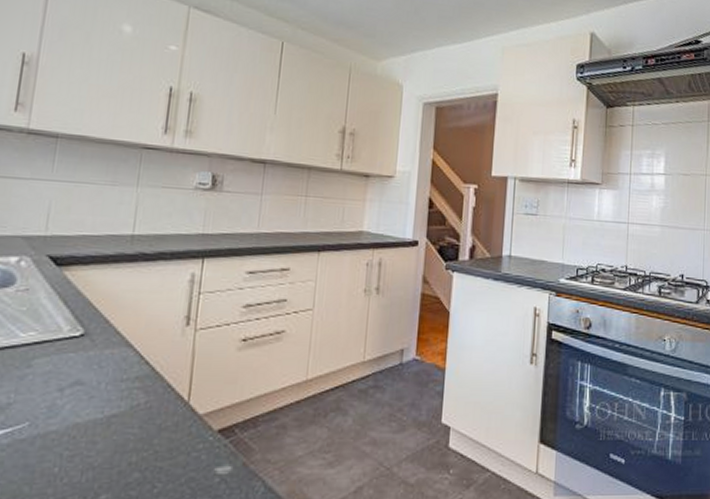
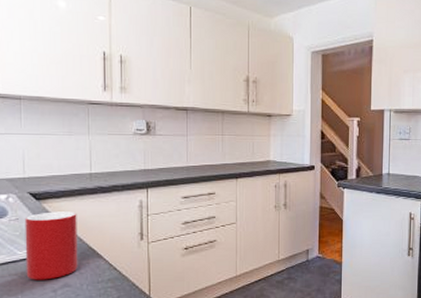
cup: none [26,282,107,374] -> present [24,211,78,280]

